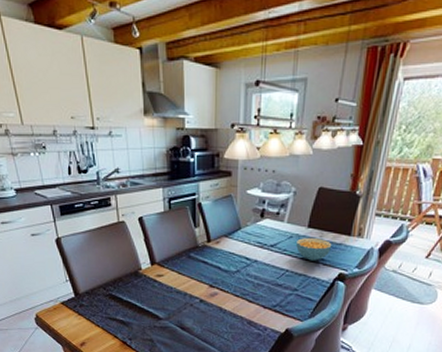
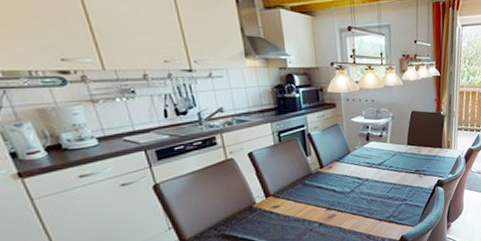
cereal bowl: present [296,238,332,261] -> none [400,153,429,173]

